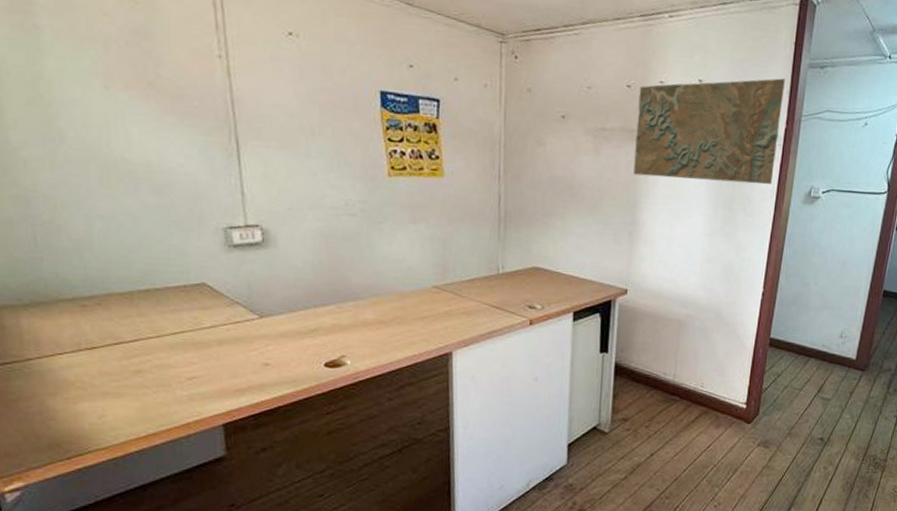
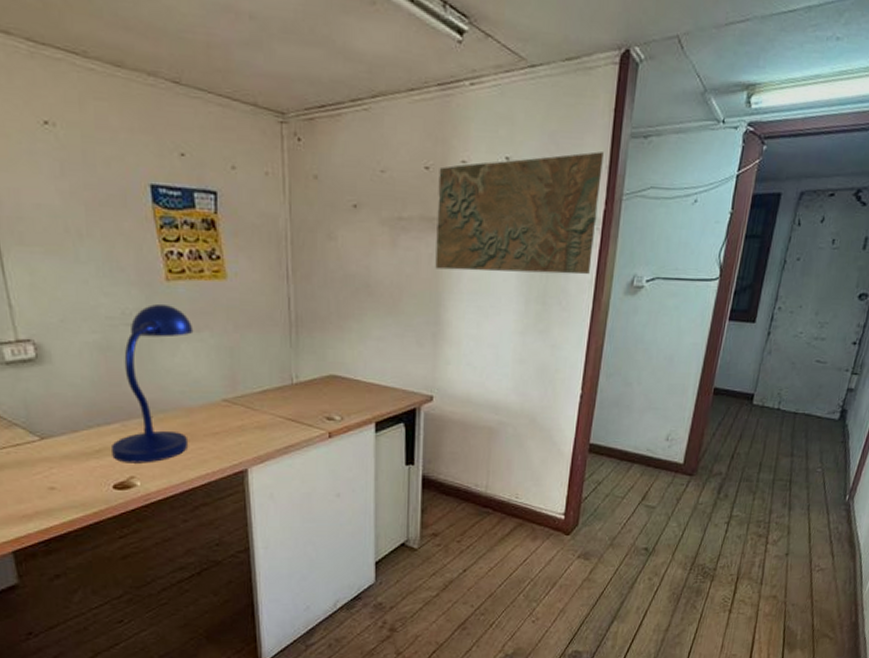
desk lamp: none [326,196,410,344] -> present [112,303,194,463]

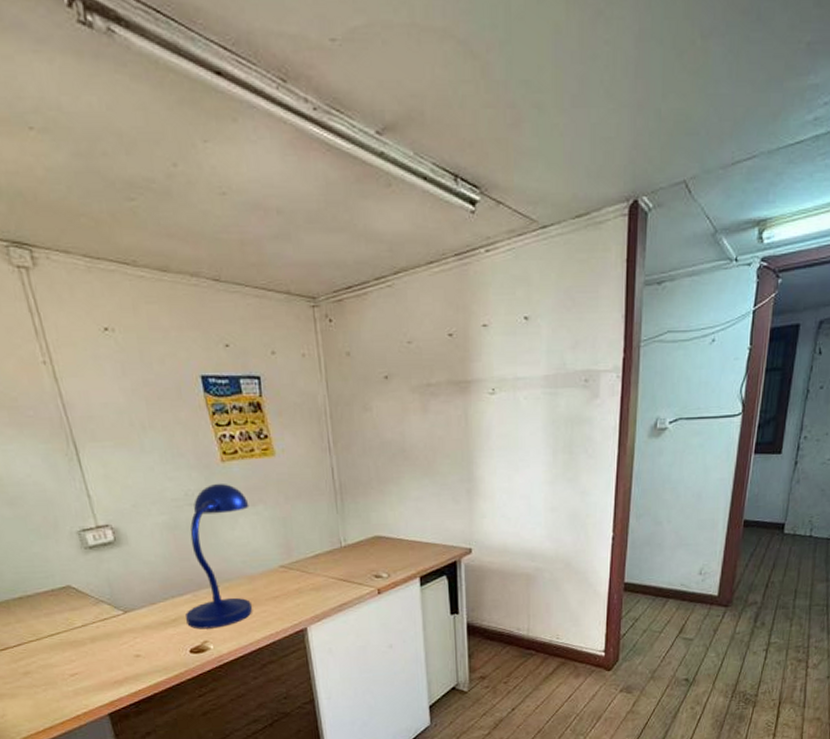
map: present [435,151,604,275] -> none [462,302,619,429]

